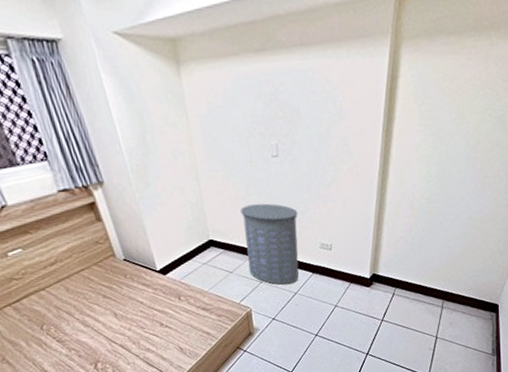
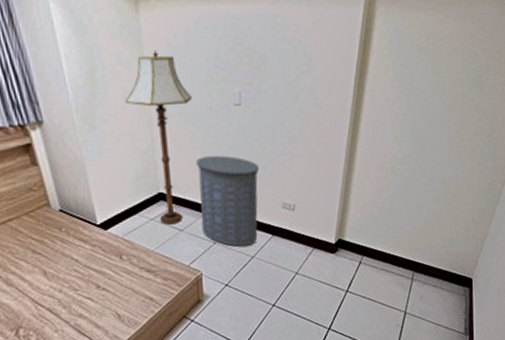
floor lamp: none [174,110,234,268] -> present [125,50,193,225]

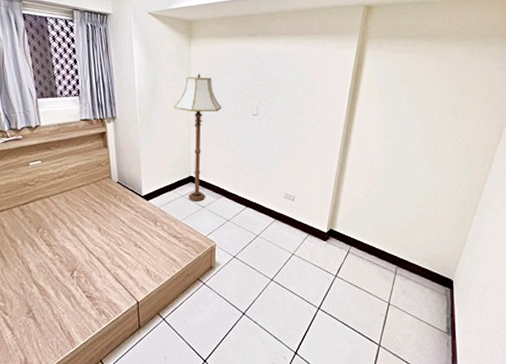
laundry hamper: present [196,155,260,247] -> none [219,152,269,226]

